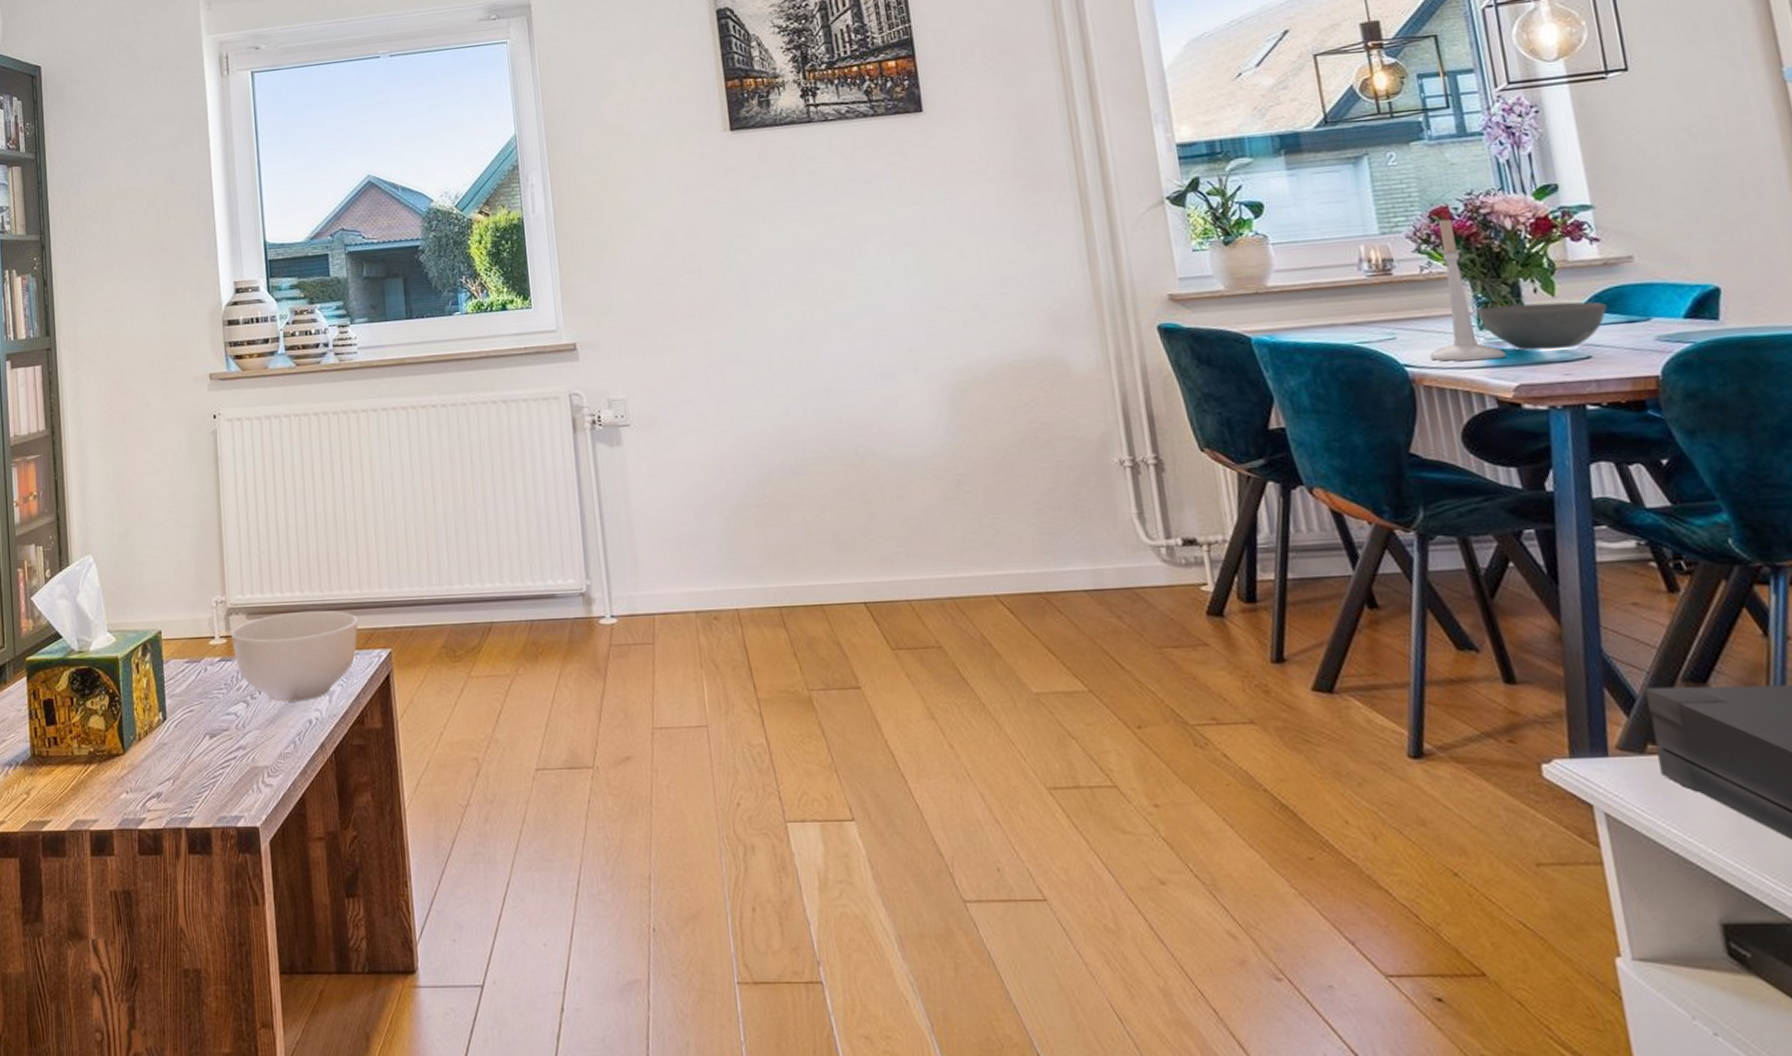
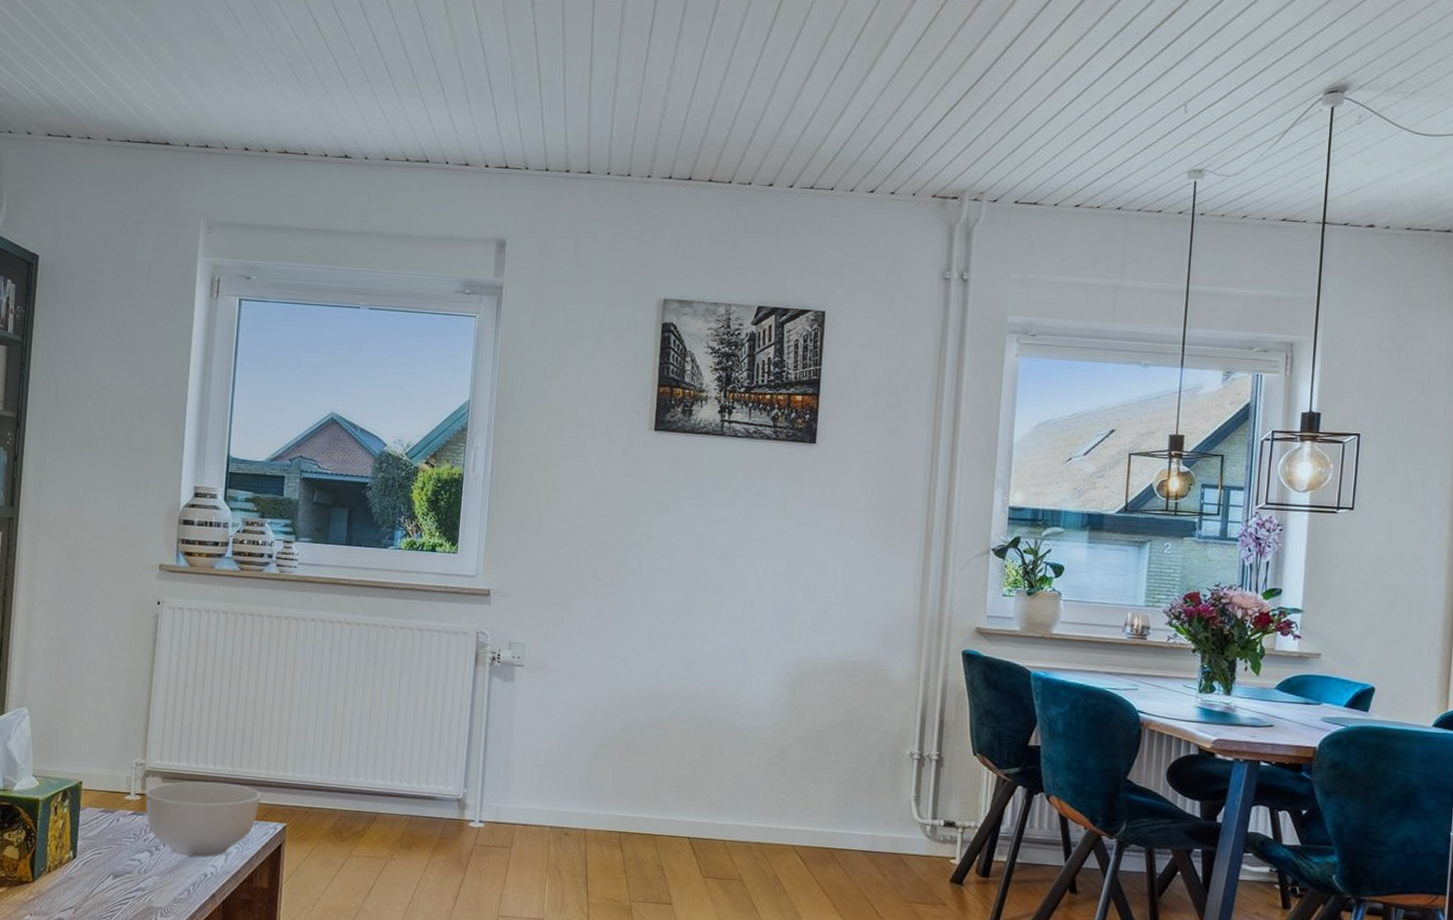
candlestick: present [1429,218,1507,362] -> none [1159,601,1214,717]
bowl: present [1476,301,1607,351] -> none [1200,675,1293,717]

